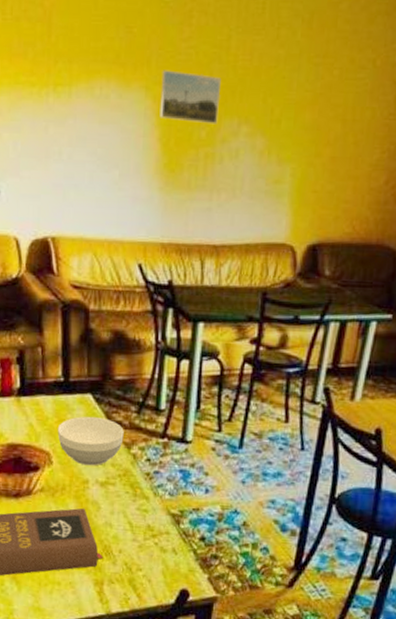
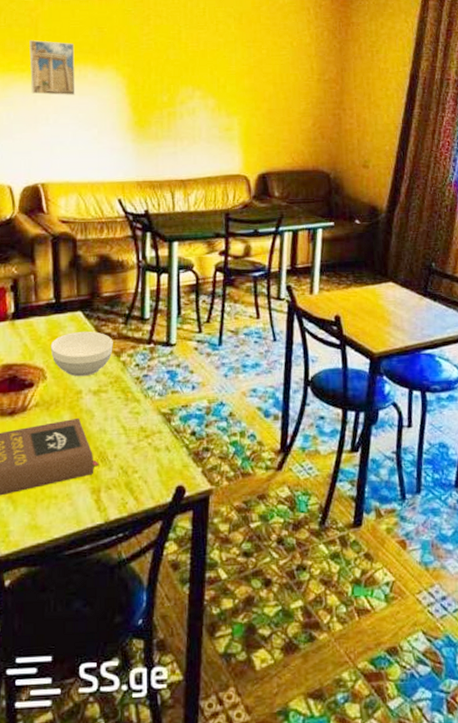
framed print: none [41,42,96,122] -> present [29,40,75,95]
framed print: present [159,70,221,124] -> none [129,55,176,92]

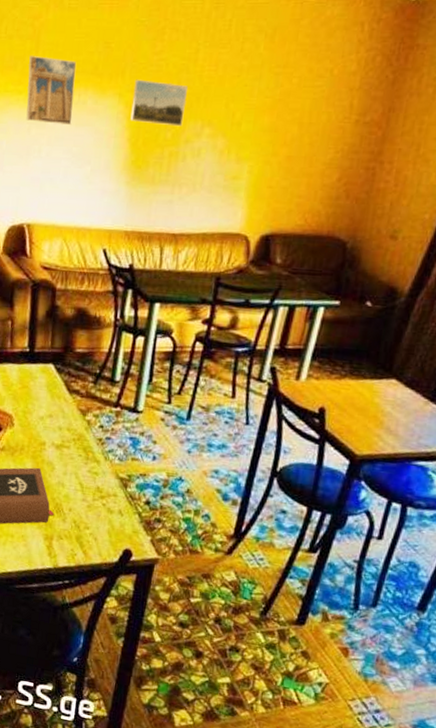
bowl: present [50,331,113,377] -> none [20,384,81,430]
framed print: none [129,55,176,92] -> present [130,79,188,127]

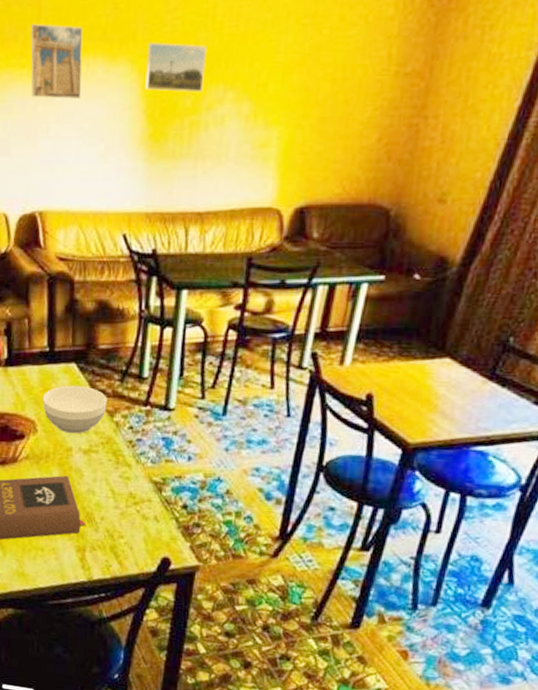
bowl: none [20,384,81,430] -> present [42,385,107,434]

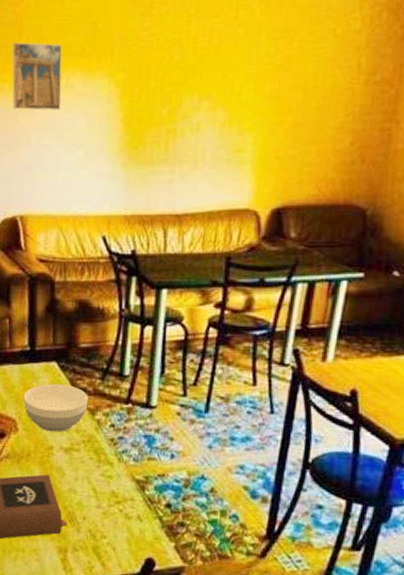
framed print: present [145,42,206,93] -> none [122,57,181,103]

